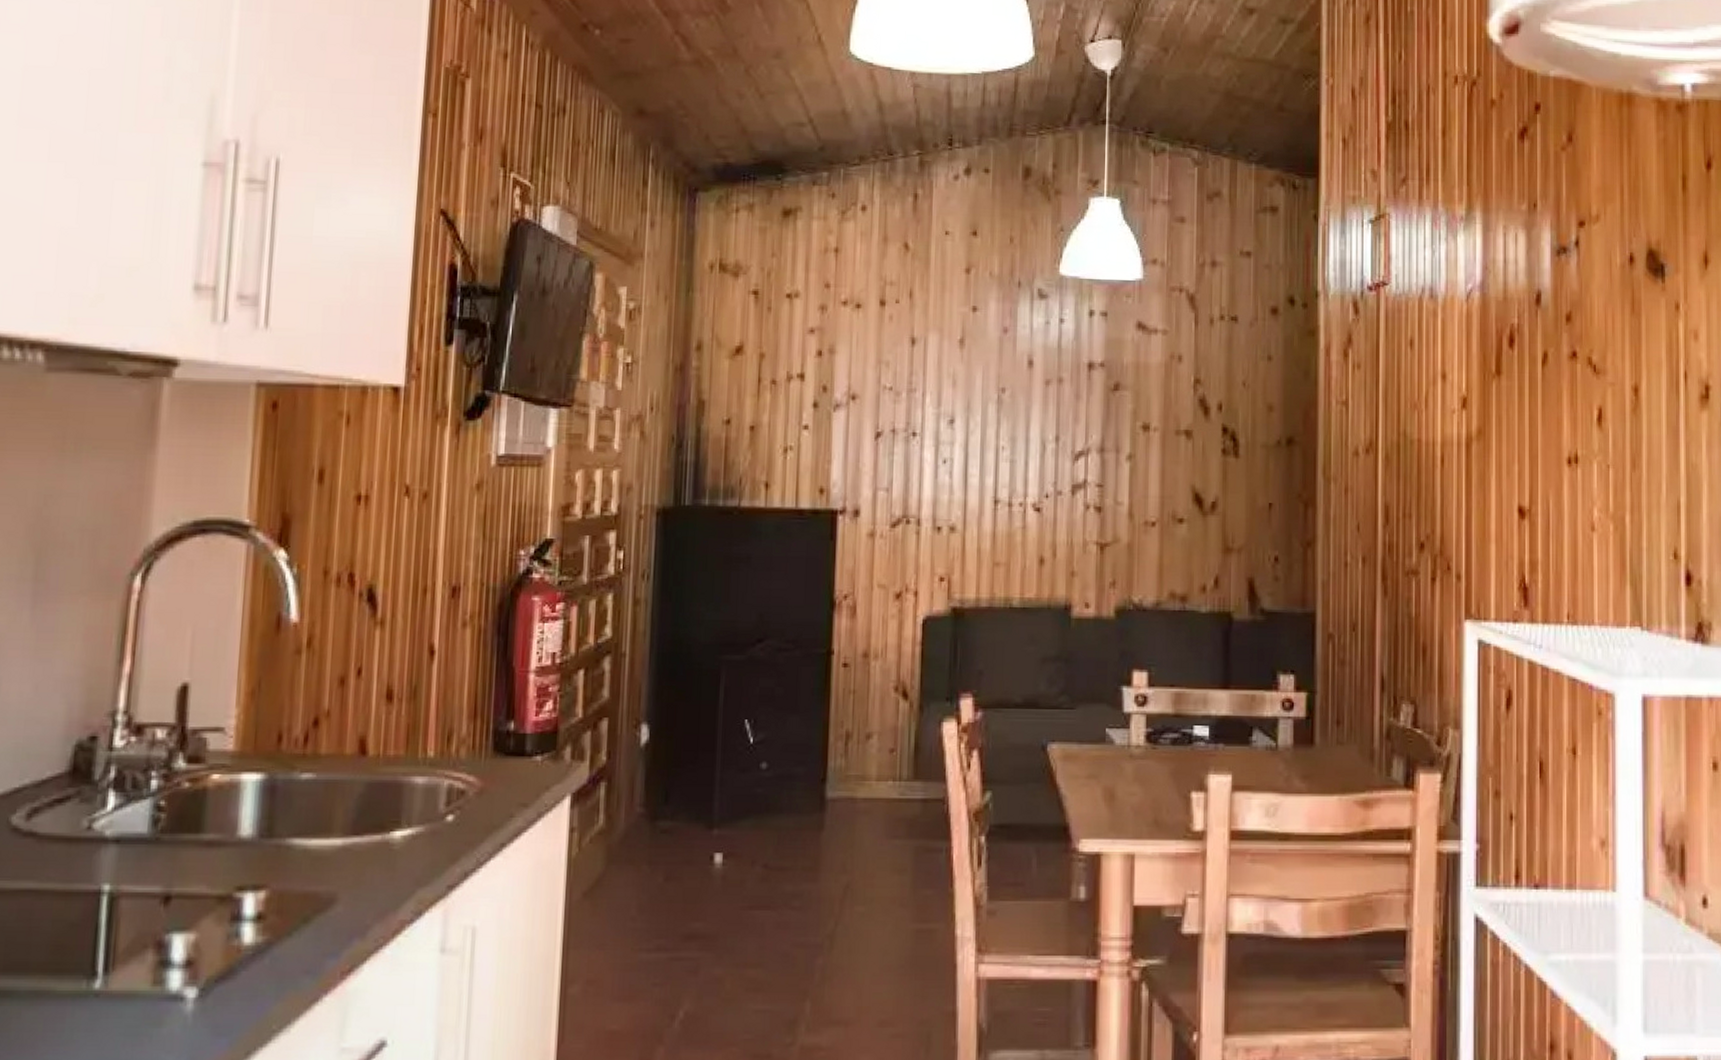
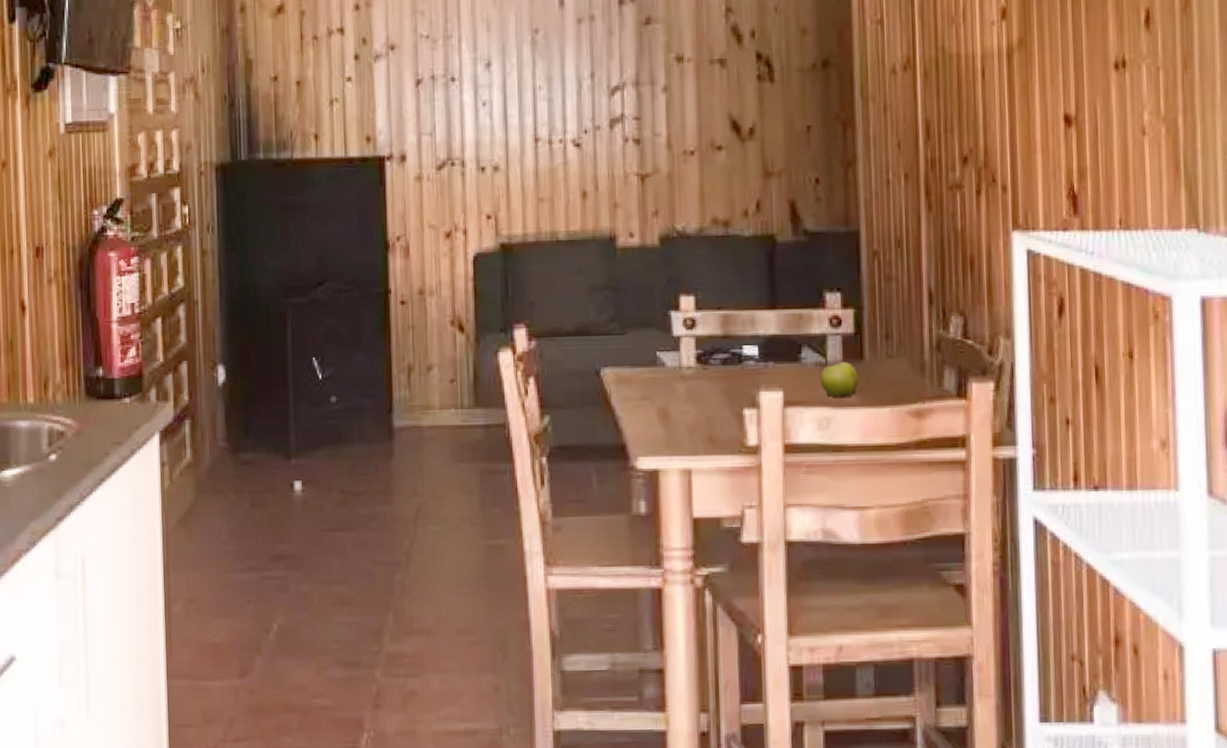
fruit: none [1269,746,1308,785] -> present [820,361,859,398]

